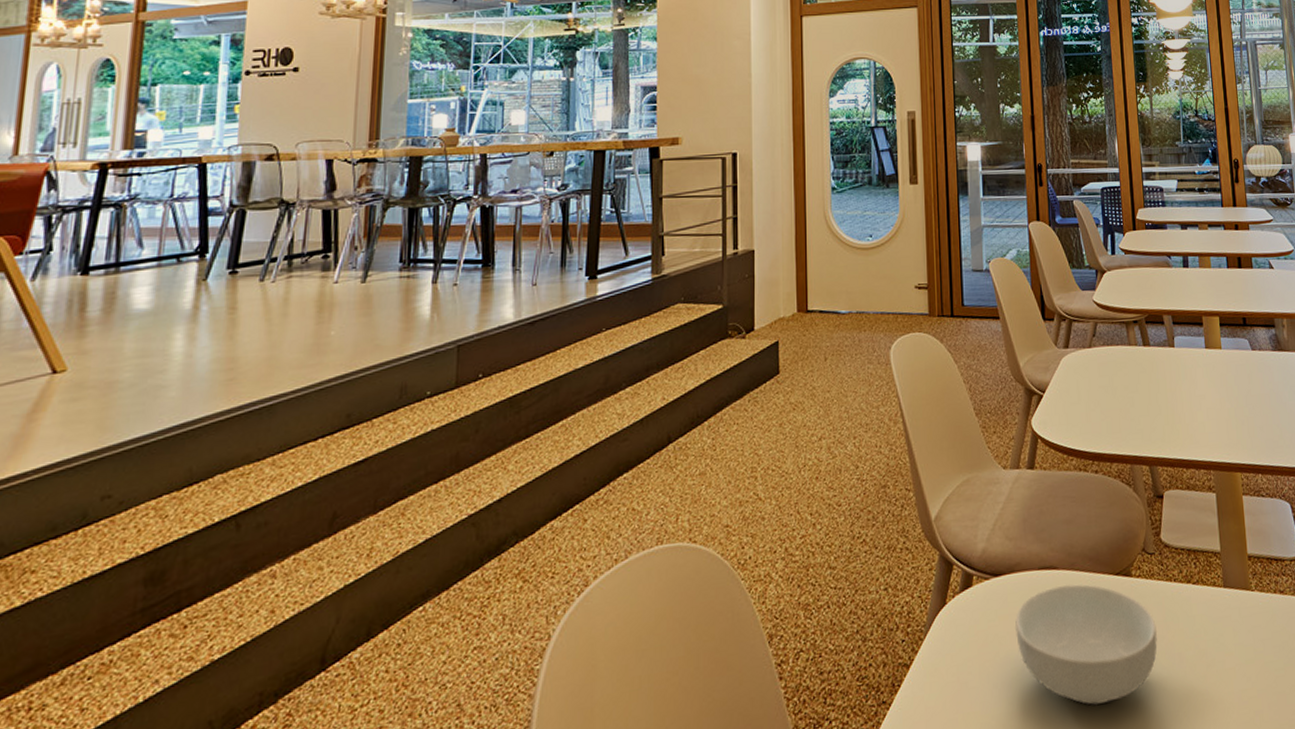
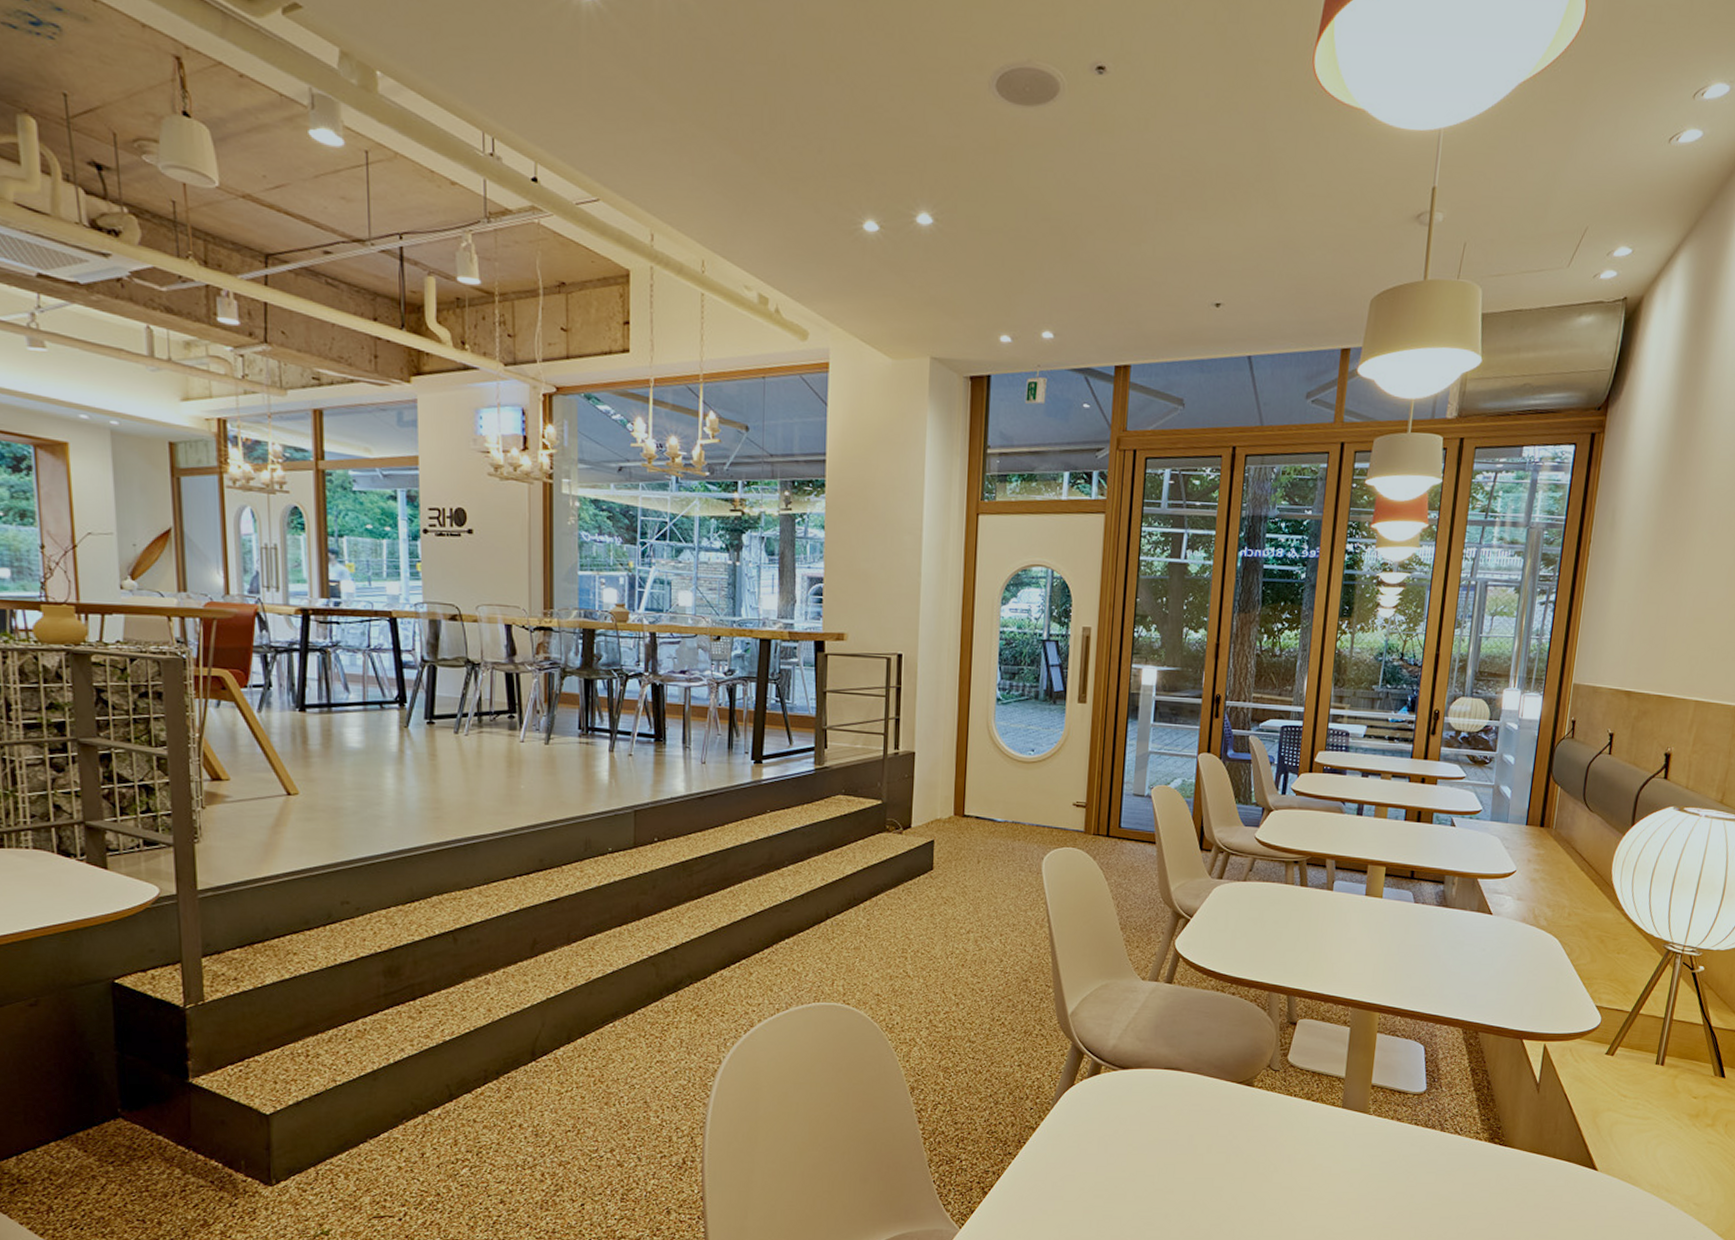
cereal bowl: present [1015,584,1158,705] -> none [1136,1084,1270,1183]

